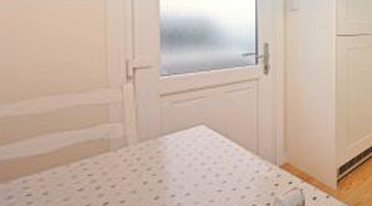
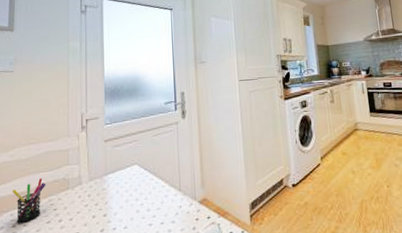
pen holder: none [23,137,76,191] -> present [12,178,46,223]

